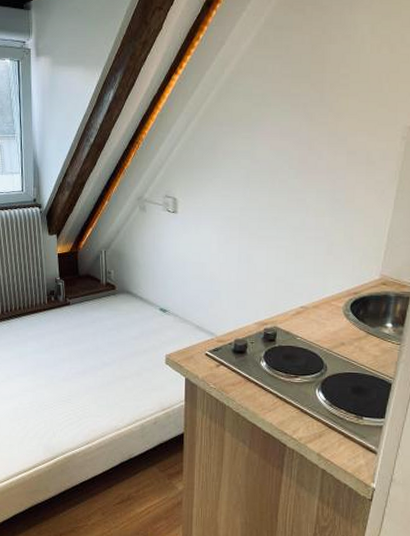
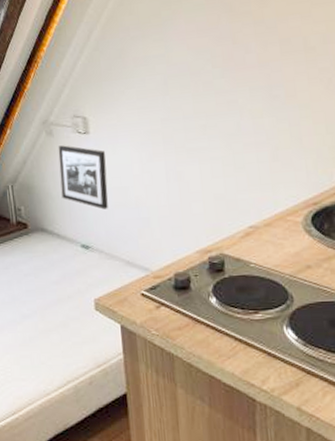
picture frame: none [148,221,190,280] -> present [58,145,108,210]

